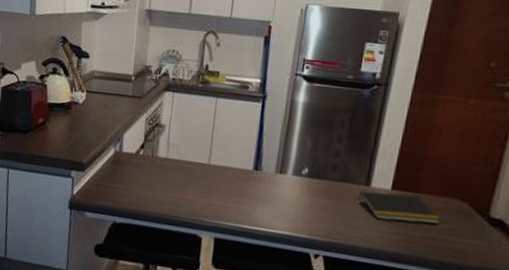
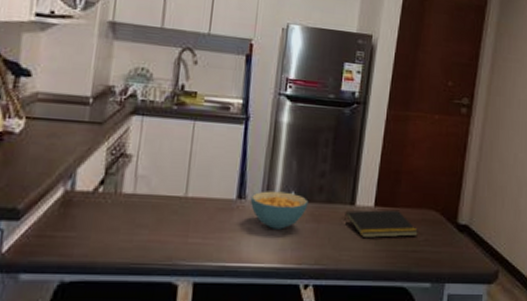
cereal bowl: none [265,165,322,202] -> present [250,191,309,230]

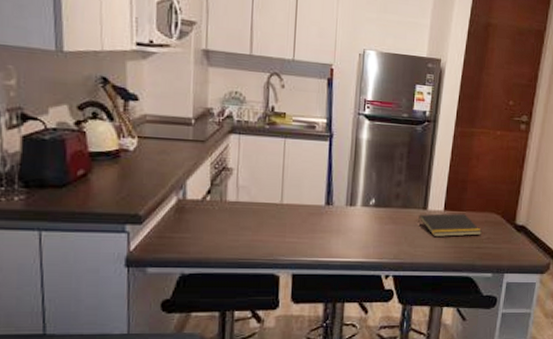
cereal bowl: present [250,191,309,230] -> none [337,198,387,230]

